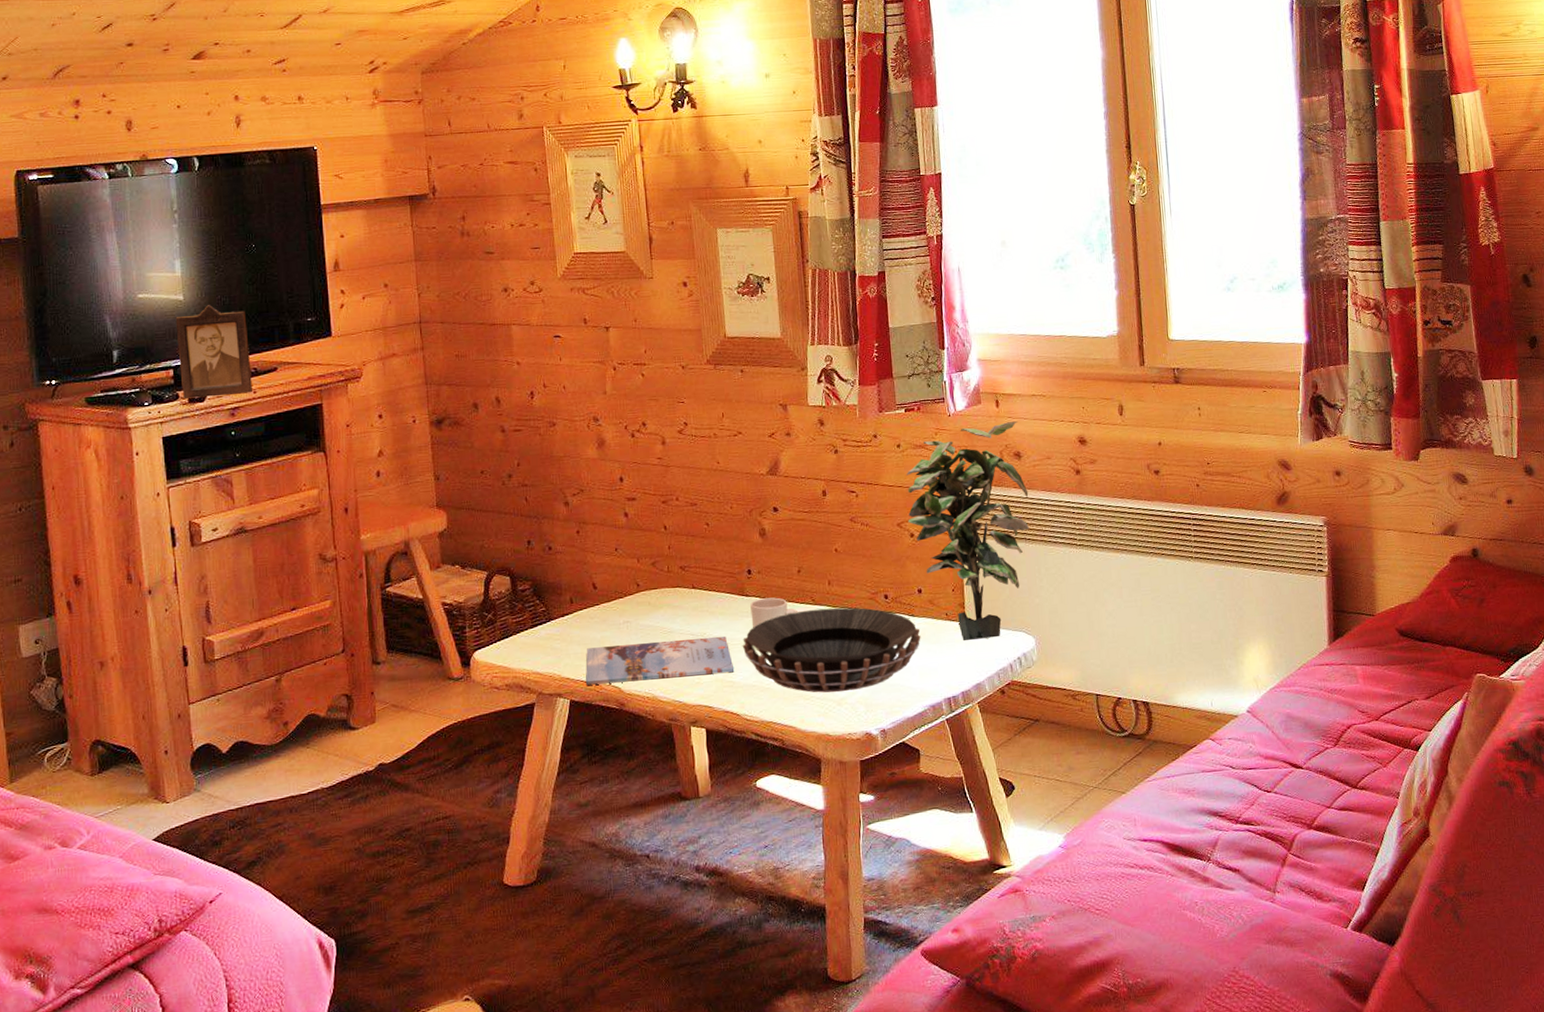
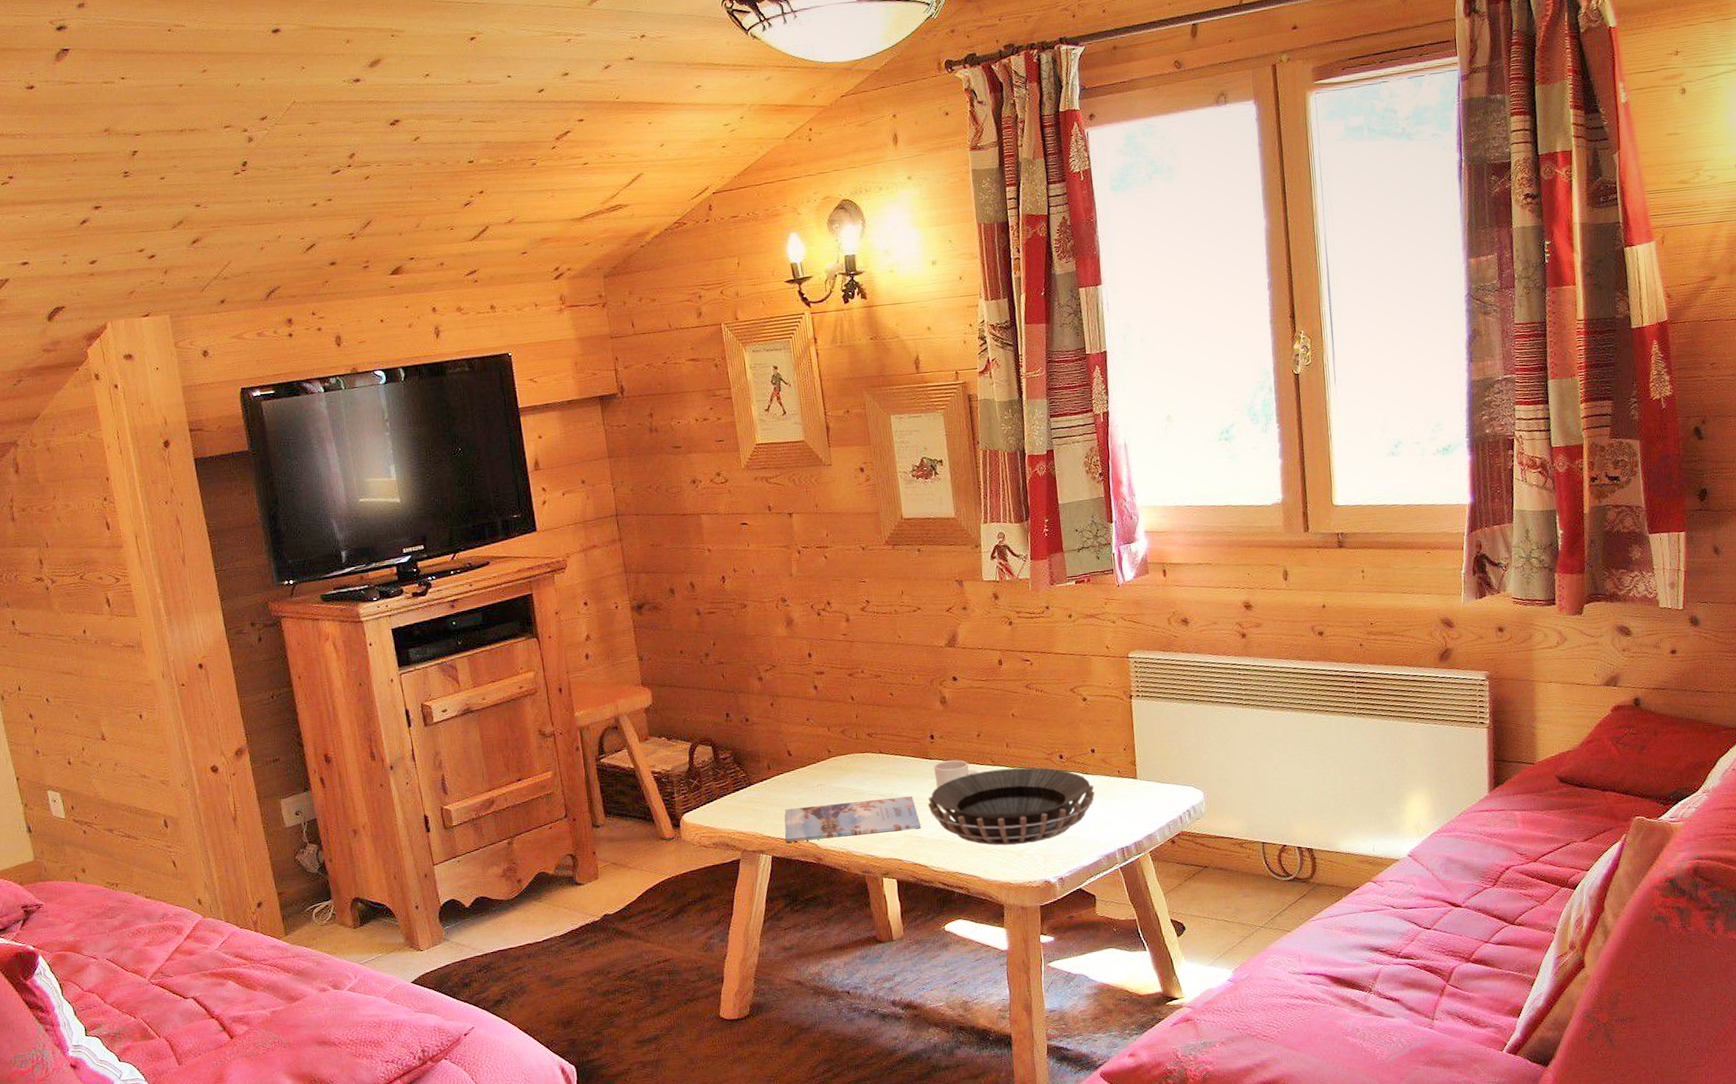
photo frame: present [175,305,253,399] -> none [394,506,469,593]
potted plant: present [906,421,1030,642] -> none [1077,589,1198,796]

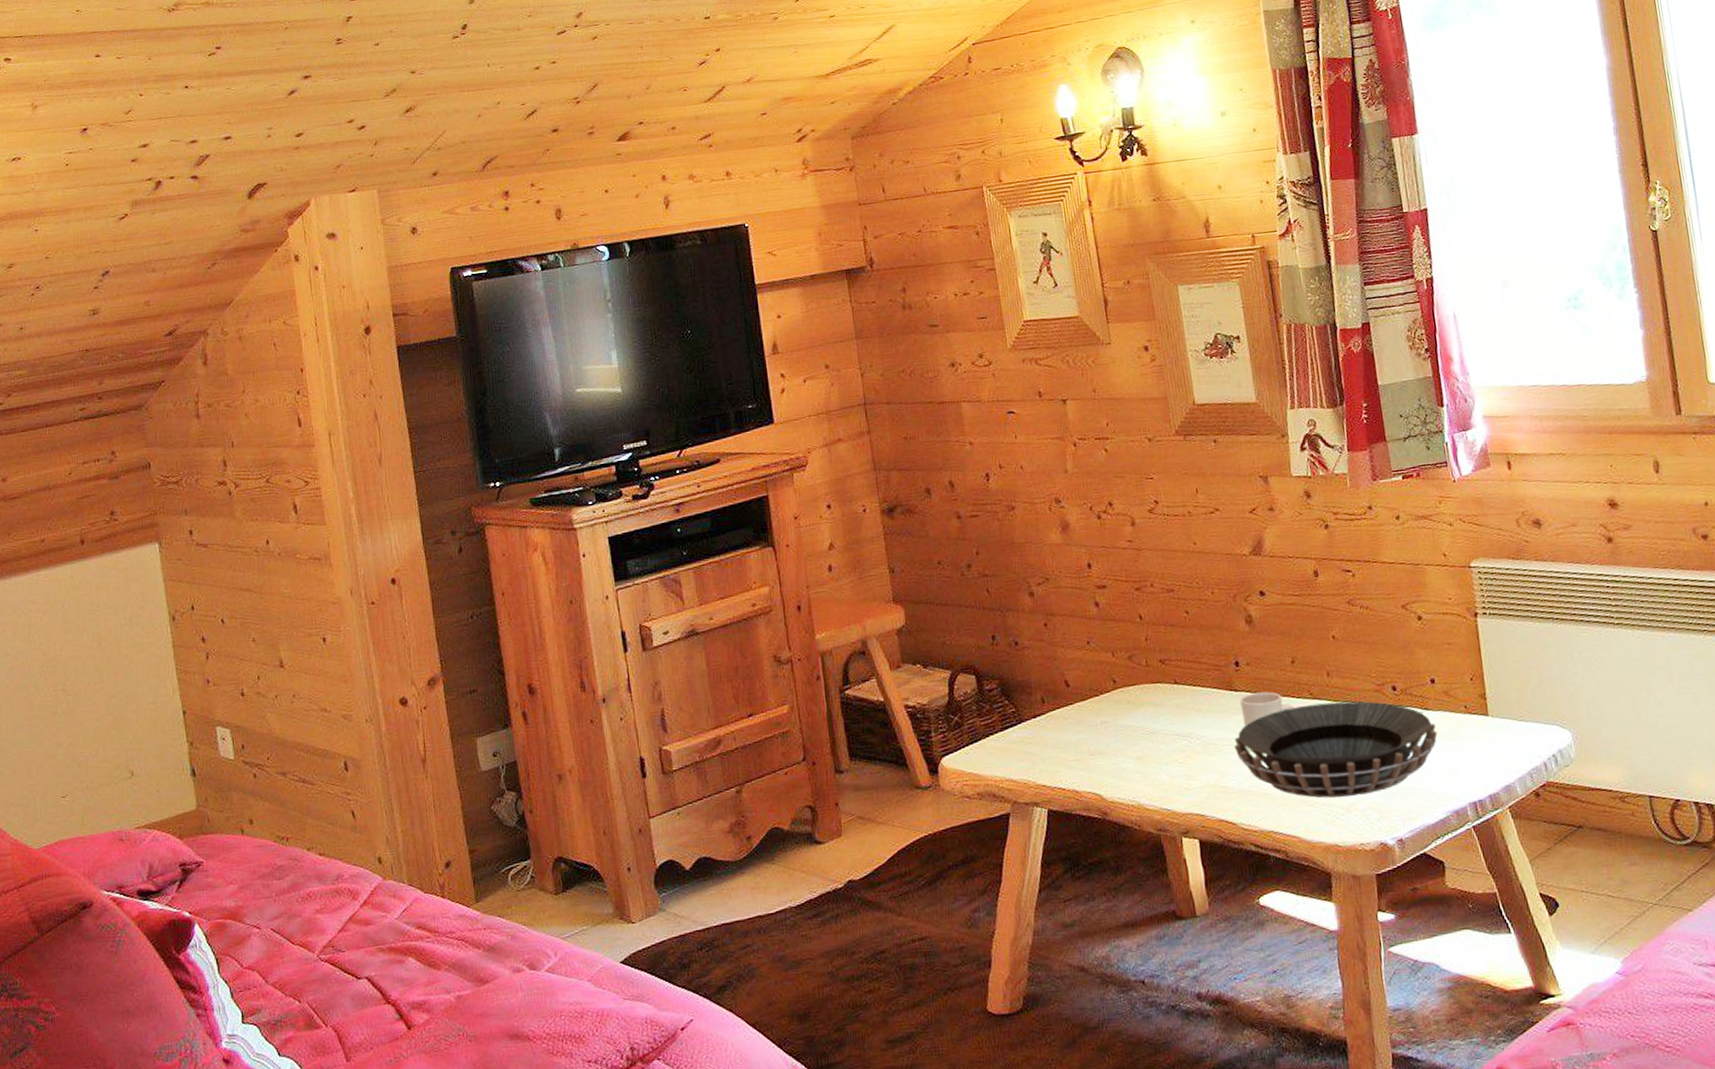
magazine: present [784,795,921,843] -> none [1062,735,1227,793]

